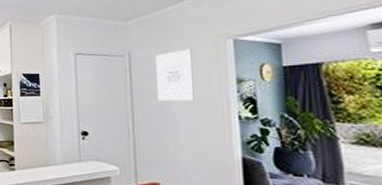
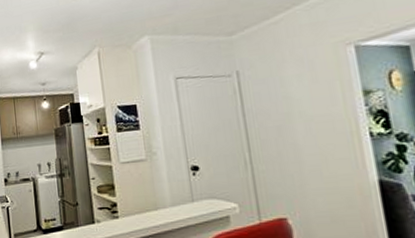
wall art: present [156,48,195,101] -> none [267,60,318,124]

